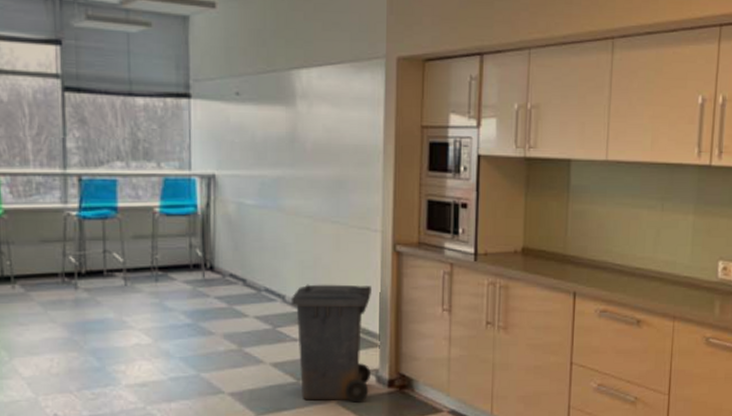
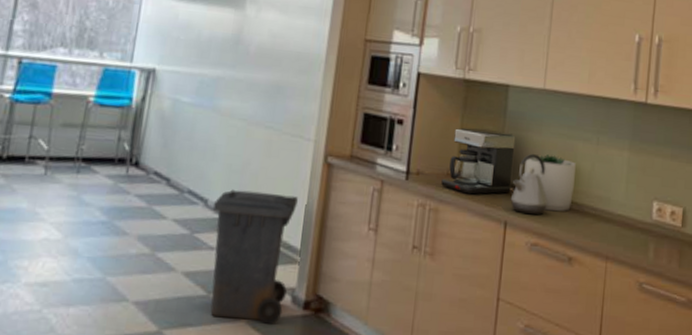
coffee maker: none [509,205,580,269] -> present [441,127,516,195]
kettle: none [578,225,614,284] -> present [510,153,547,215]
planter: none [590,225,641,279] -> present [524,155,576,212]

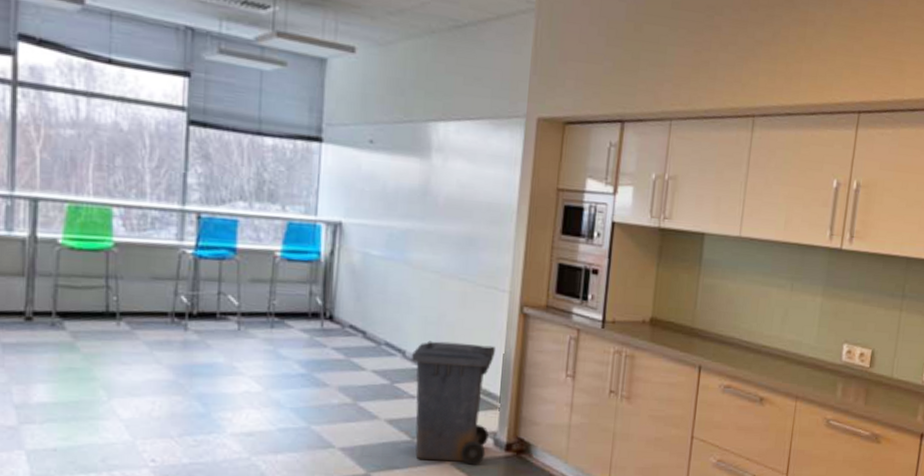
coffee maker: present [441,127,516,195] -> none [637,276,711,341]
kettle: present [510,153,547,215] -> none [704,300,741,359]
planter: present [524,155,576,212] -> none [719,301,770,356]

